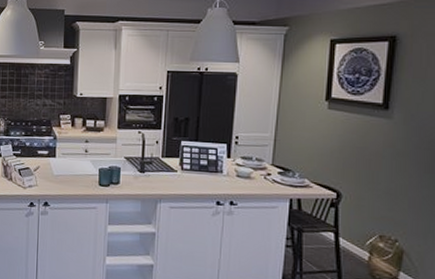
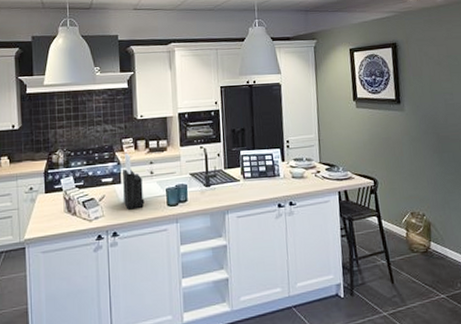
knife block: none [57,128,77,184] -> present [123,153,145,210]

